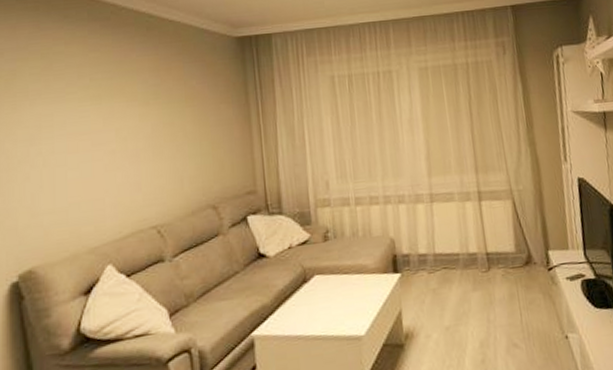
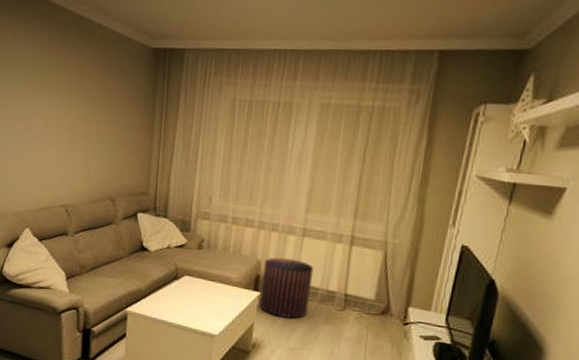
pouf: none [399,228,454,296] -> present [259,257,314,319]

